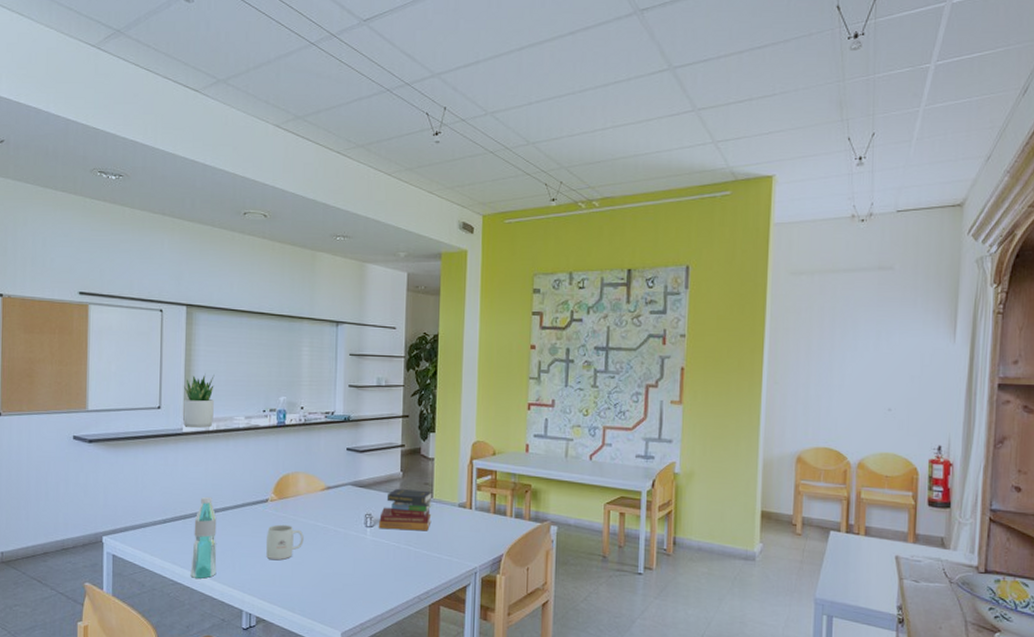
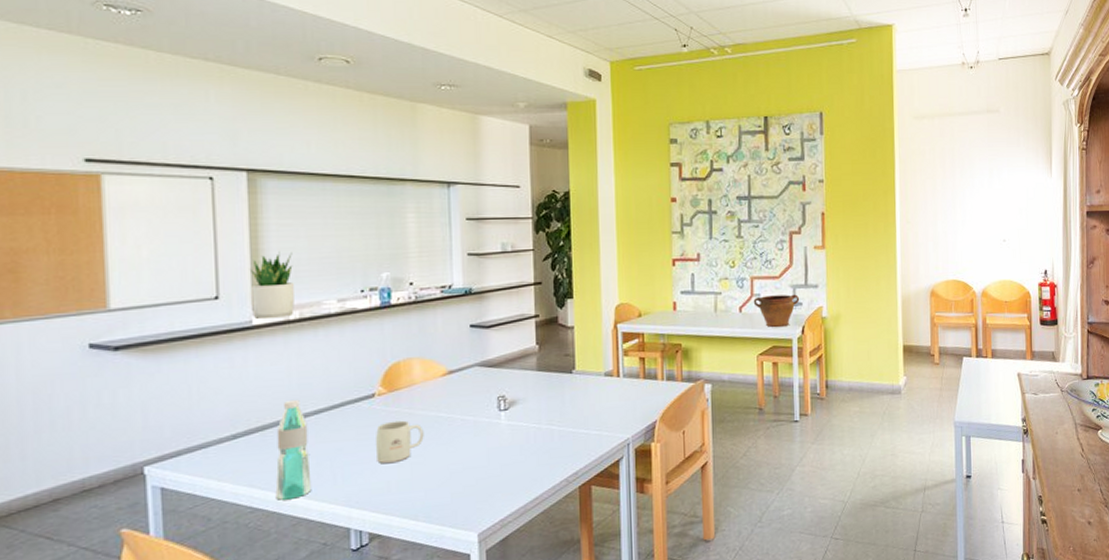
books: present [379,489,432,531] -> none [515,362,576,411]
ceramic pot: none [604,446,652,479] -> present [753,294,800,328]

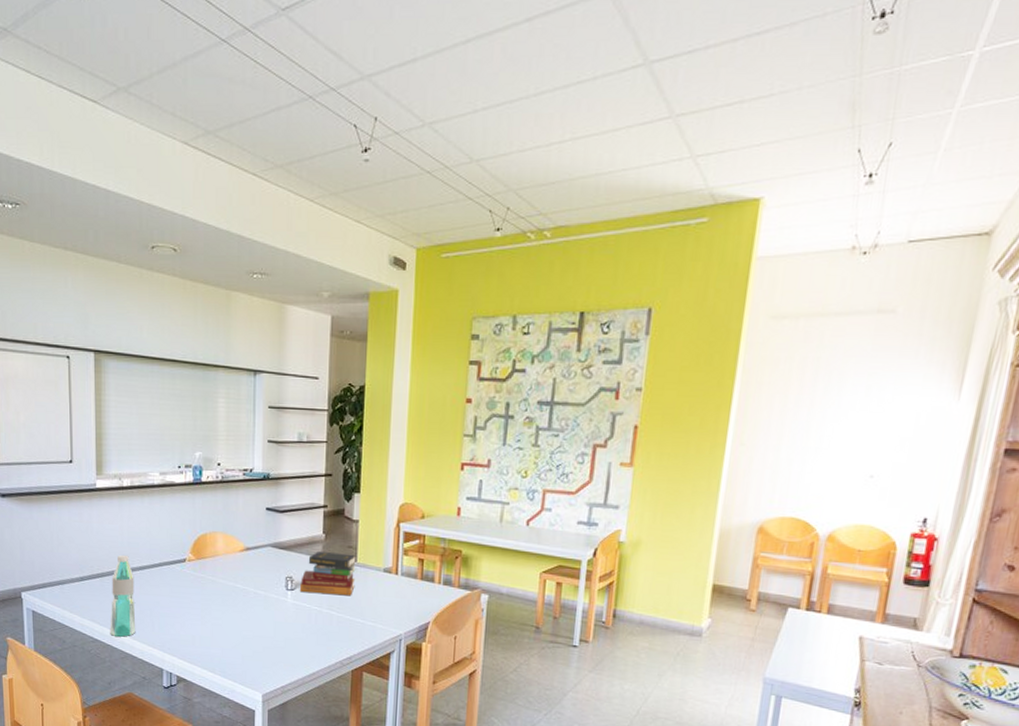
planter: present [251,252,295,320] -> none [96,426,127,485]
mug: present [376,420,424,464] -> none [185,585,223,621]
books: none [515,362,576,411] -> present [300,552,356,596]
ceramic pot: present [753,294,800,328] -> none [543,511,596,547]

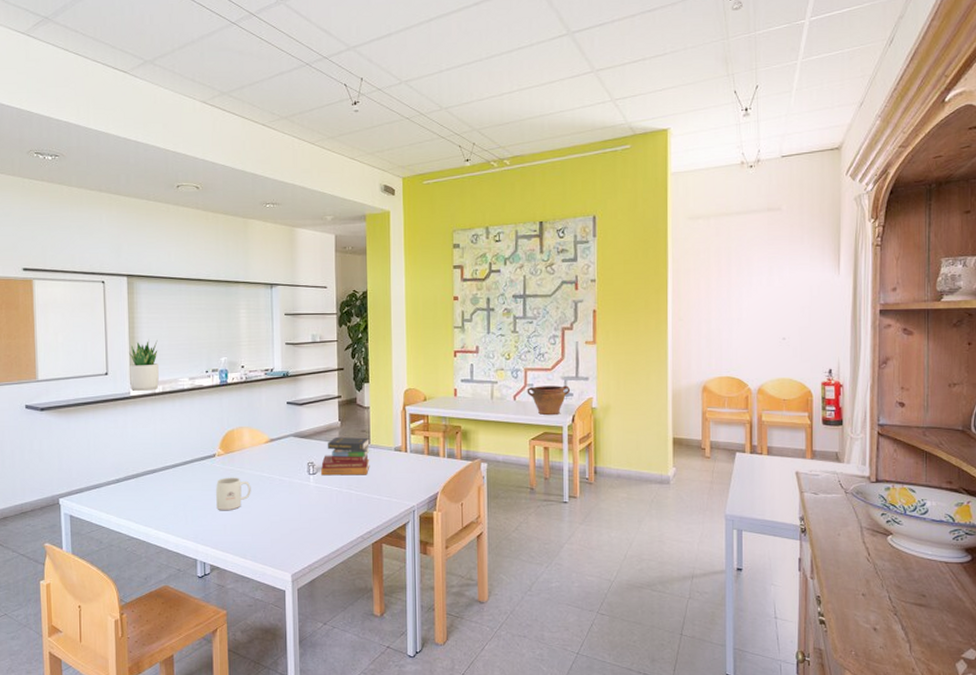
planter: none [96,426,127,485] -> present [129,339,159,392]
water bottle: present [110,554,136,637] -> none [145,455,170,532]
mug: none [185,585,223,621] -> present [216,477,251,511]
ceramic pot: none [543,511,596,547] -> present [527,385,571,416]

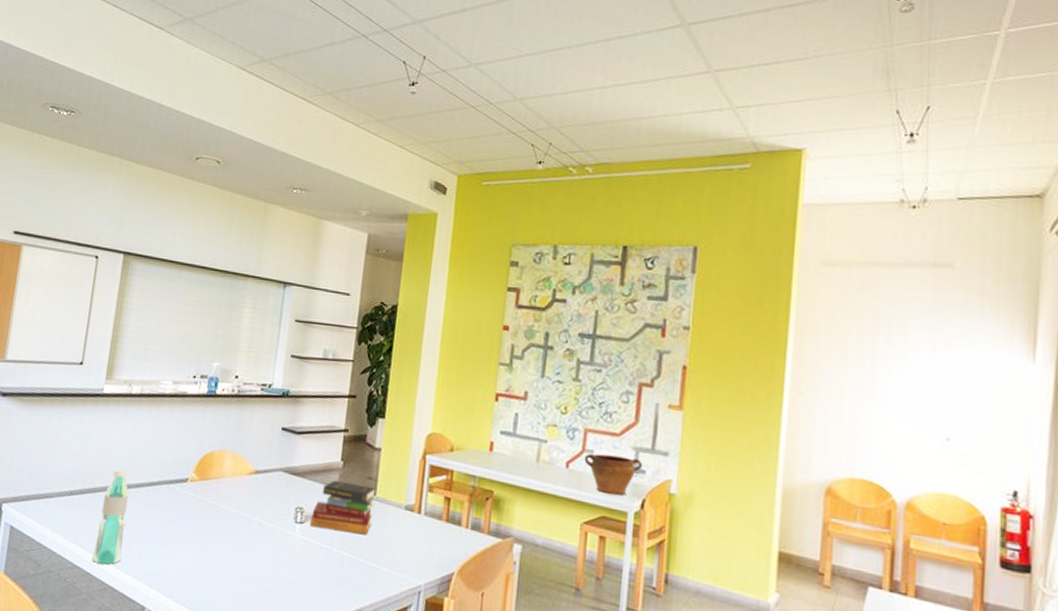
planter: present [129,339,159,392] -> none [105,329,145,391]
water bottle: none [145,455,170,532] -> present [92,469,129,565]
mug: present [216,477,251,511] -> none [179,509,224,552]

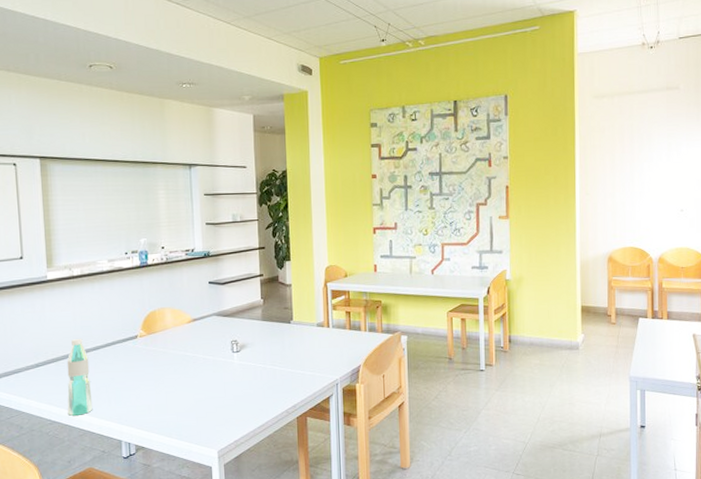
books: present [310,481,376,535] -> none [244,314,293,353]
ceramic pot: present [584,453,643,496] -> none [444,259,486,288]

